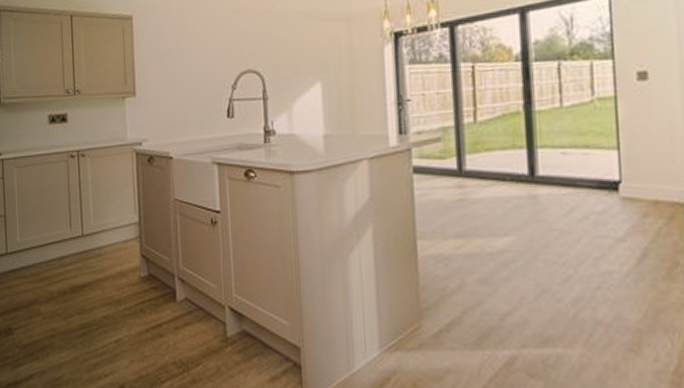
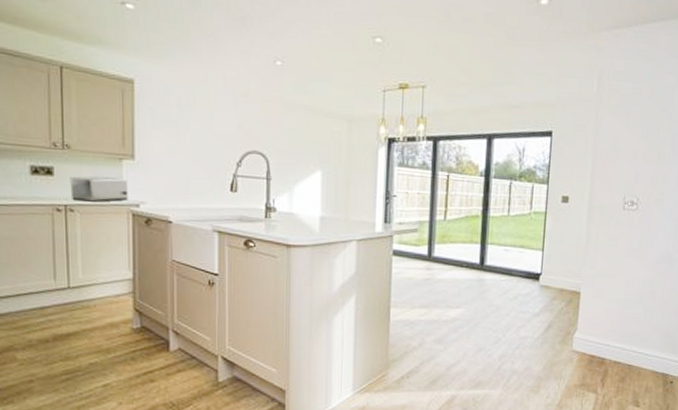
toaster: none [81,117,132,145] -> present [70,176,128,202]

